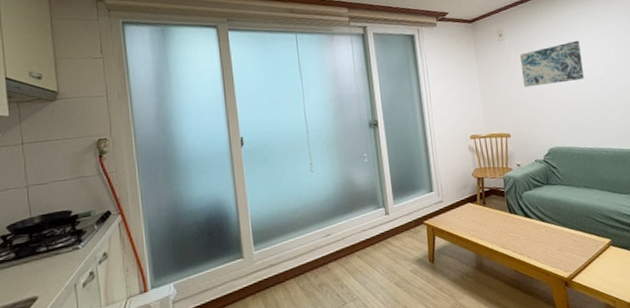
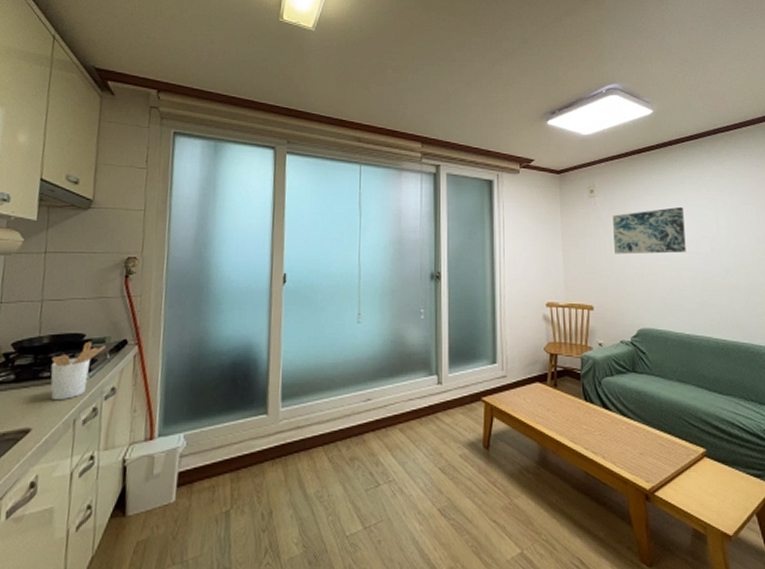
utensil holder: none [45,216,92,271] -> present [50,341,106,401]

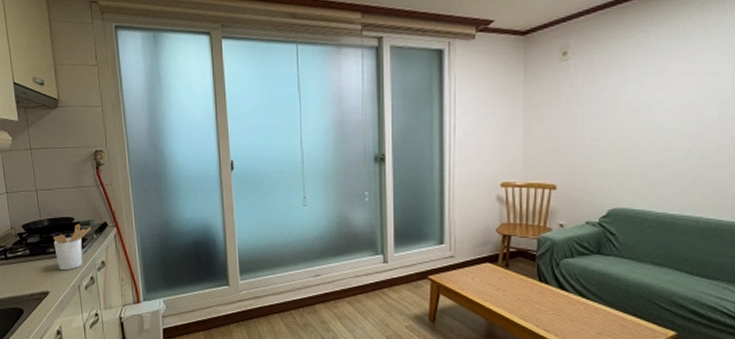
wall art: present [613,206,686,255] -> none [588,64,686,127]

